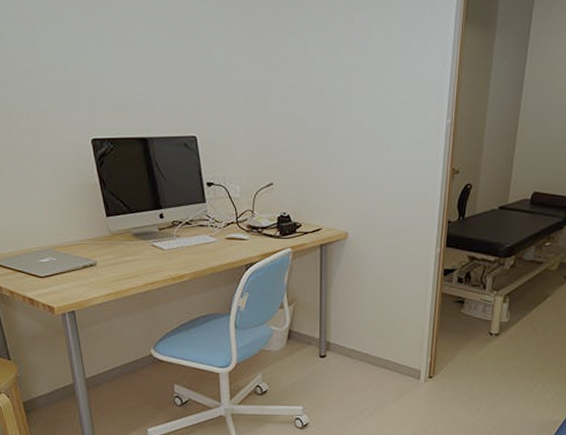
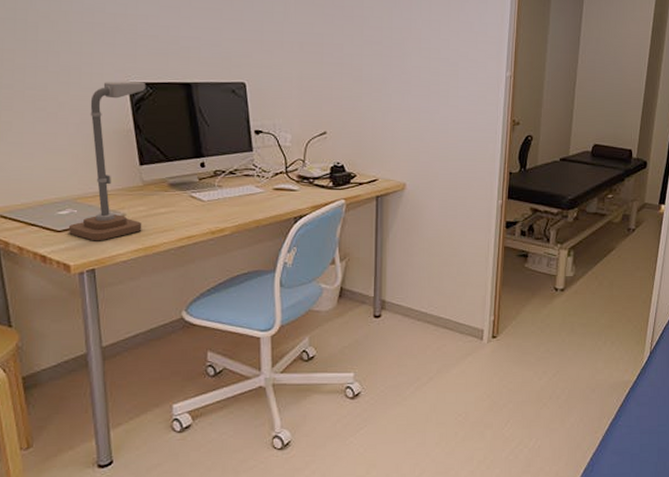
desk lamp: none [50,137,112,286] -> present [69,81,146,241]

